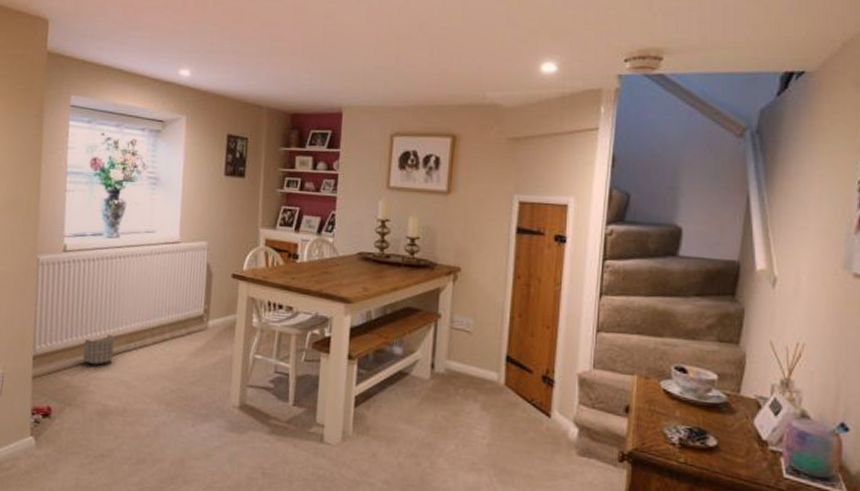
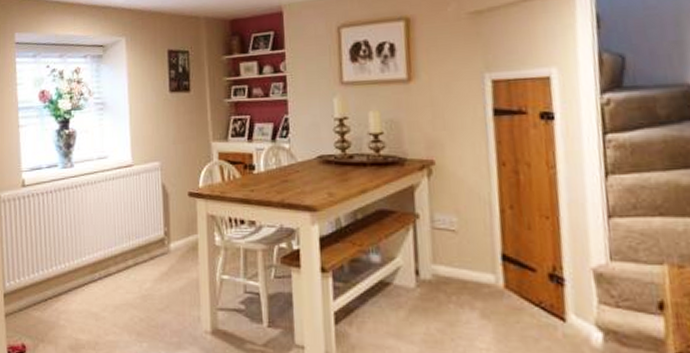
planter: present [82,333,115,366] -> none [50,265,80,298]

